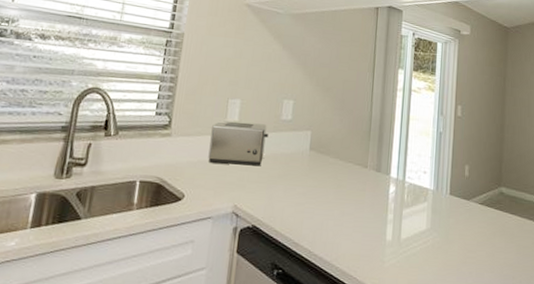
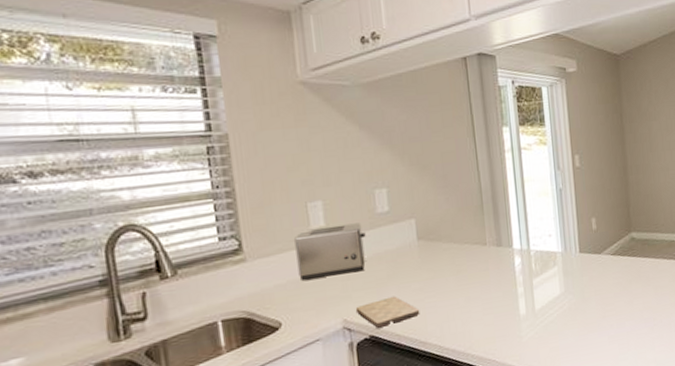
cutting board: none [245,194,298,220] -> present [355,296,419,328]

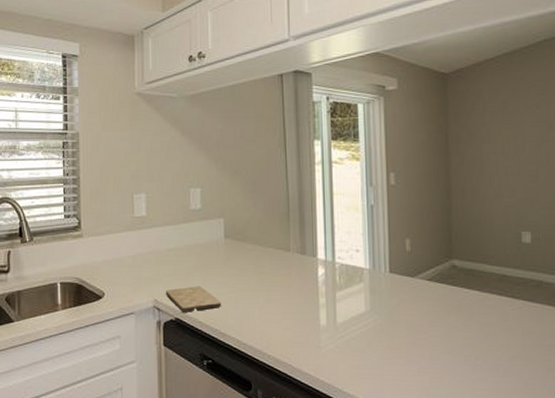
toaster: present [294,223,366,280] -> none [121,216,179,259]

